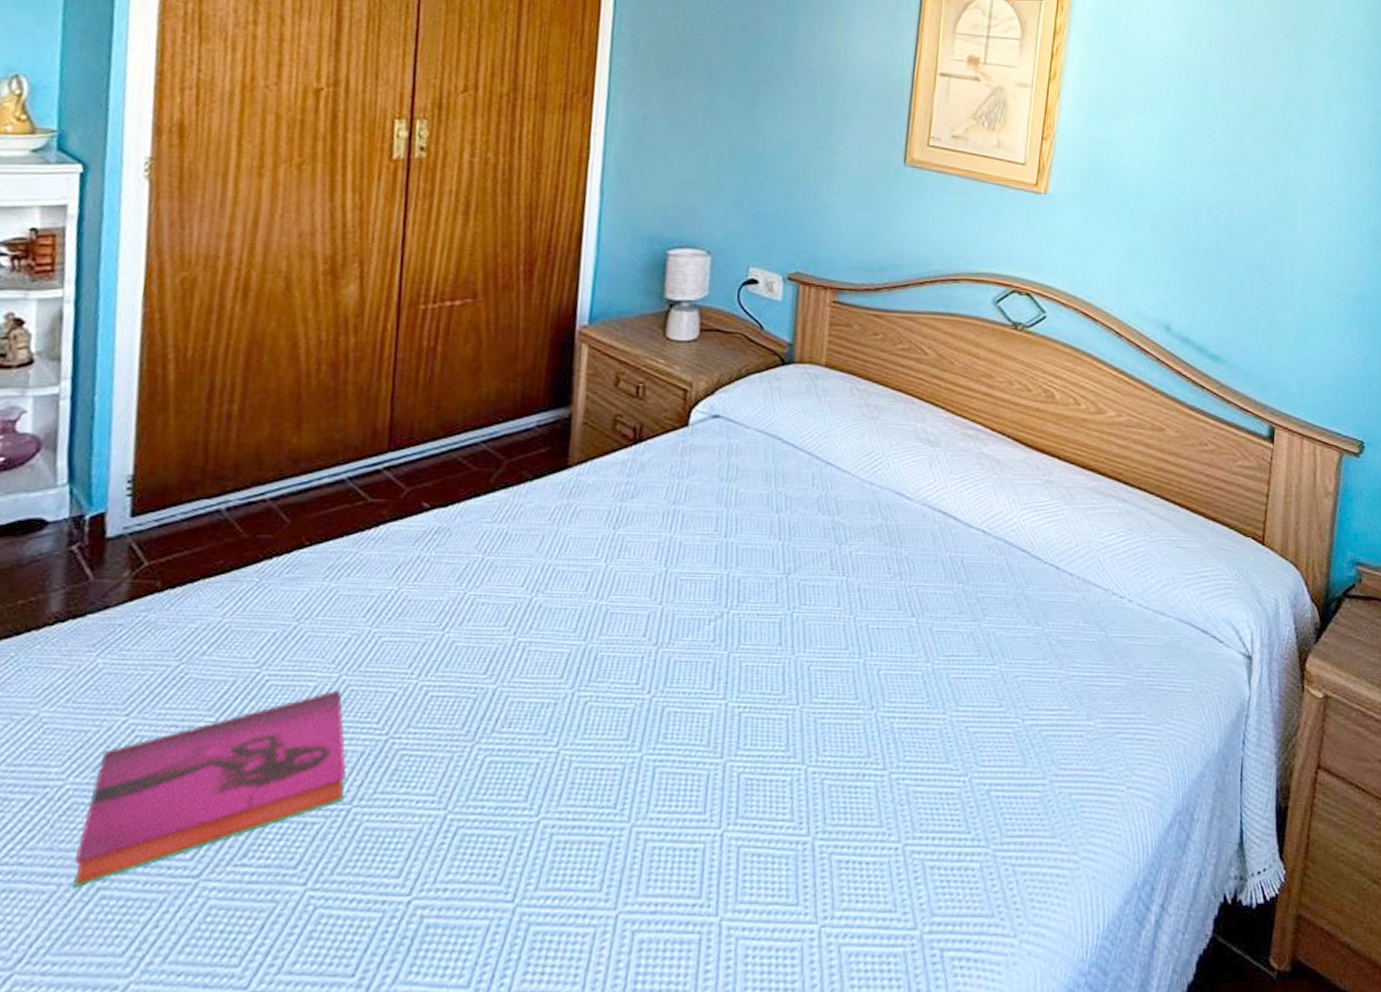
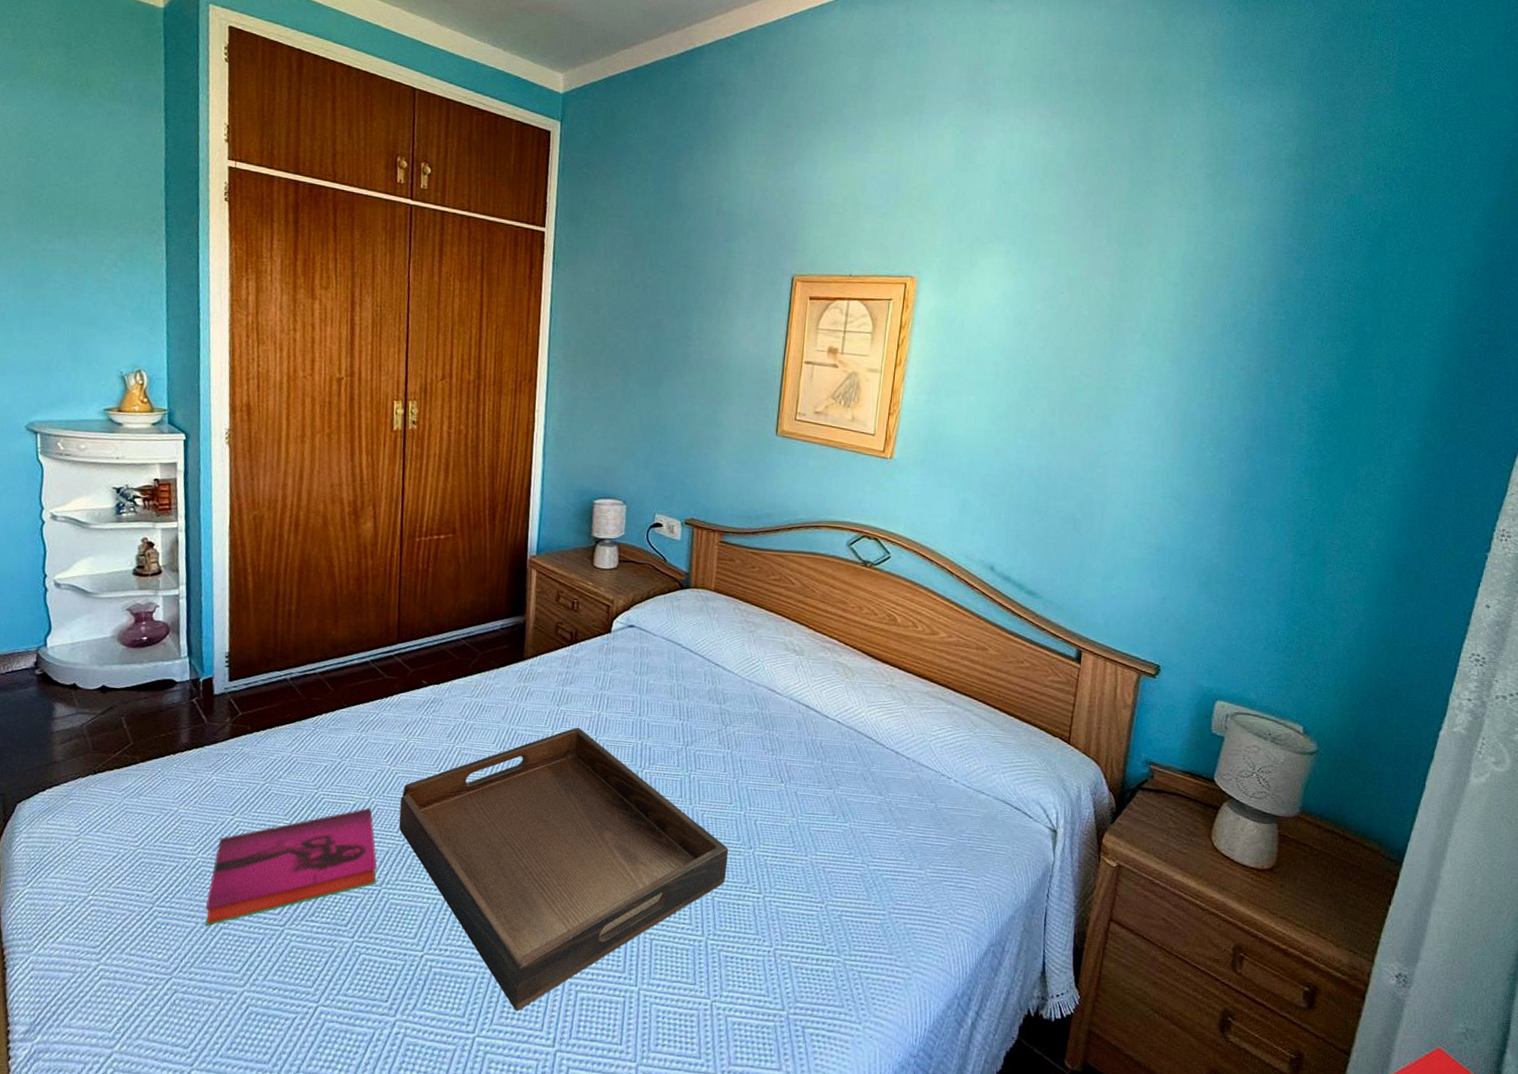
serving tray: none [381,557,844,971] -> present [399,727,729,1012]

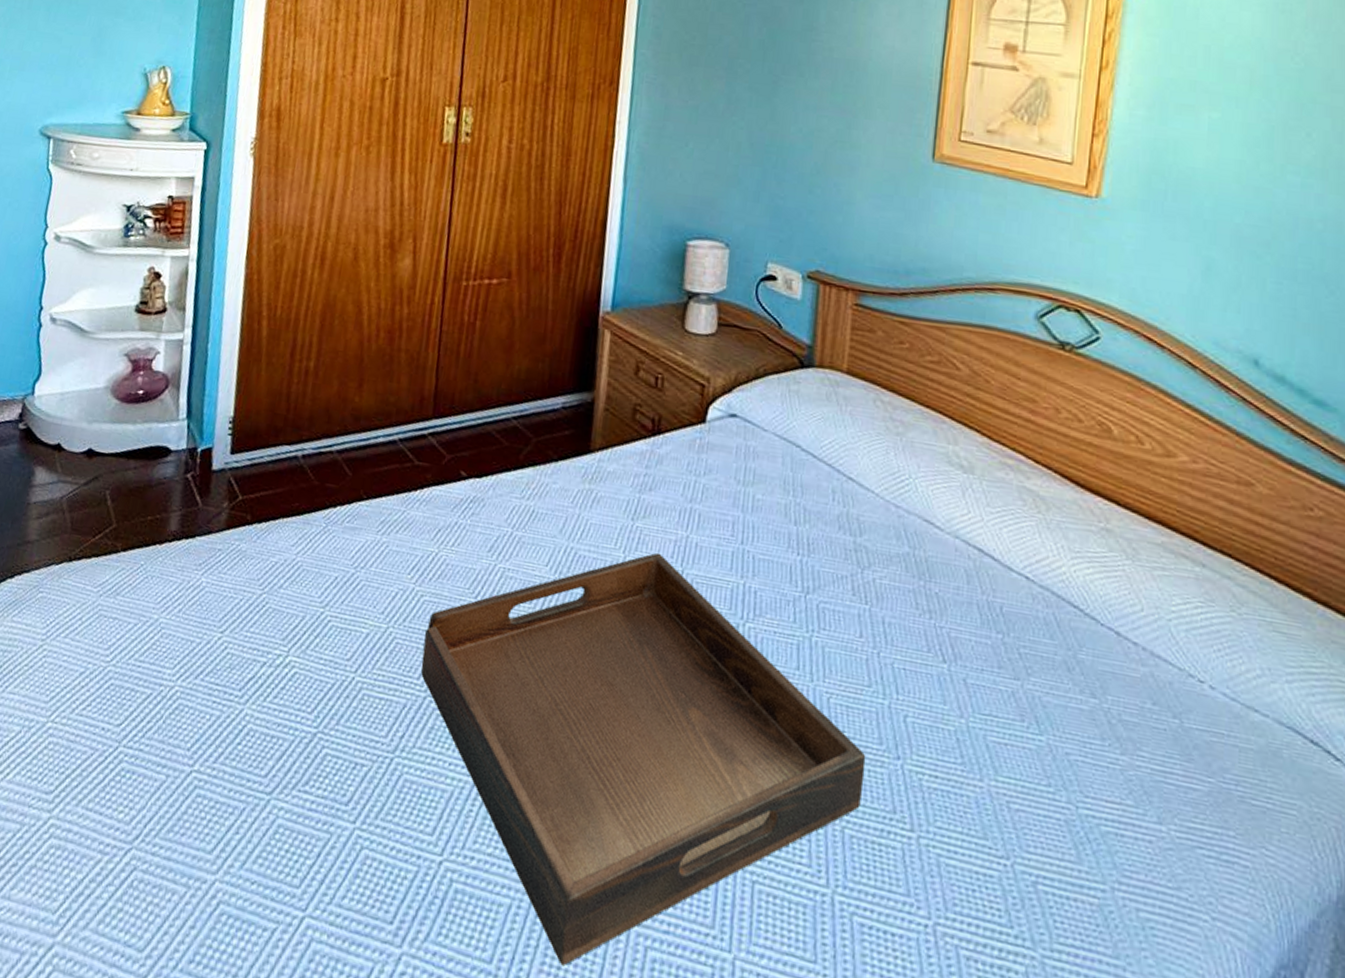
hardback book: present [205,807,377,927] -> none [177,640,391,783]

